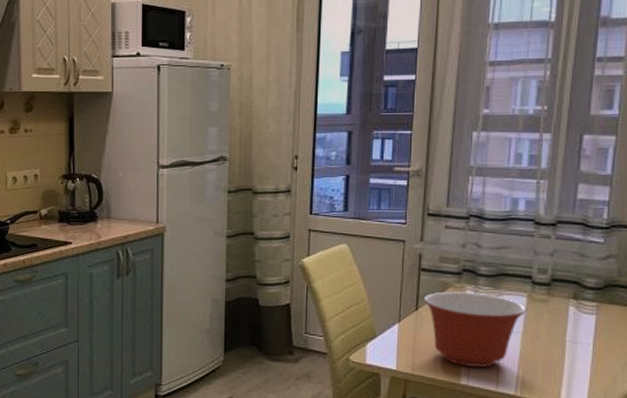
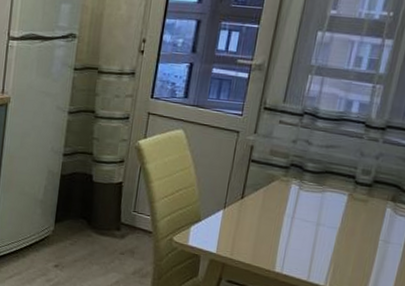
mixing bowl: present [423,291,527,367] -> none [249,183,347,258]

